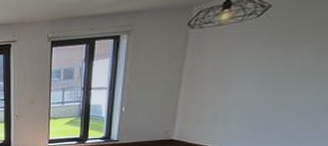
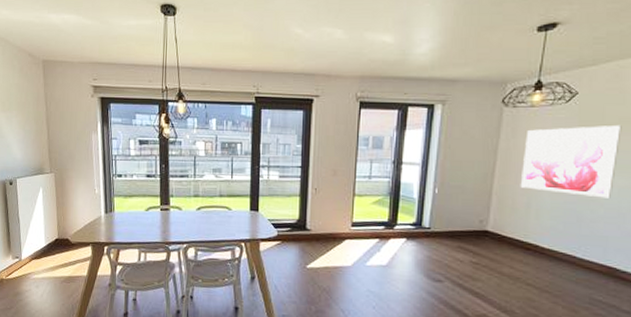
wall art: none [206,31,322,103] -> present [520,124,622,199]

